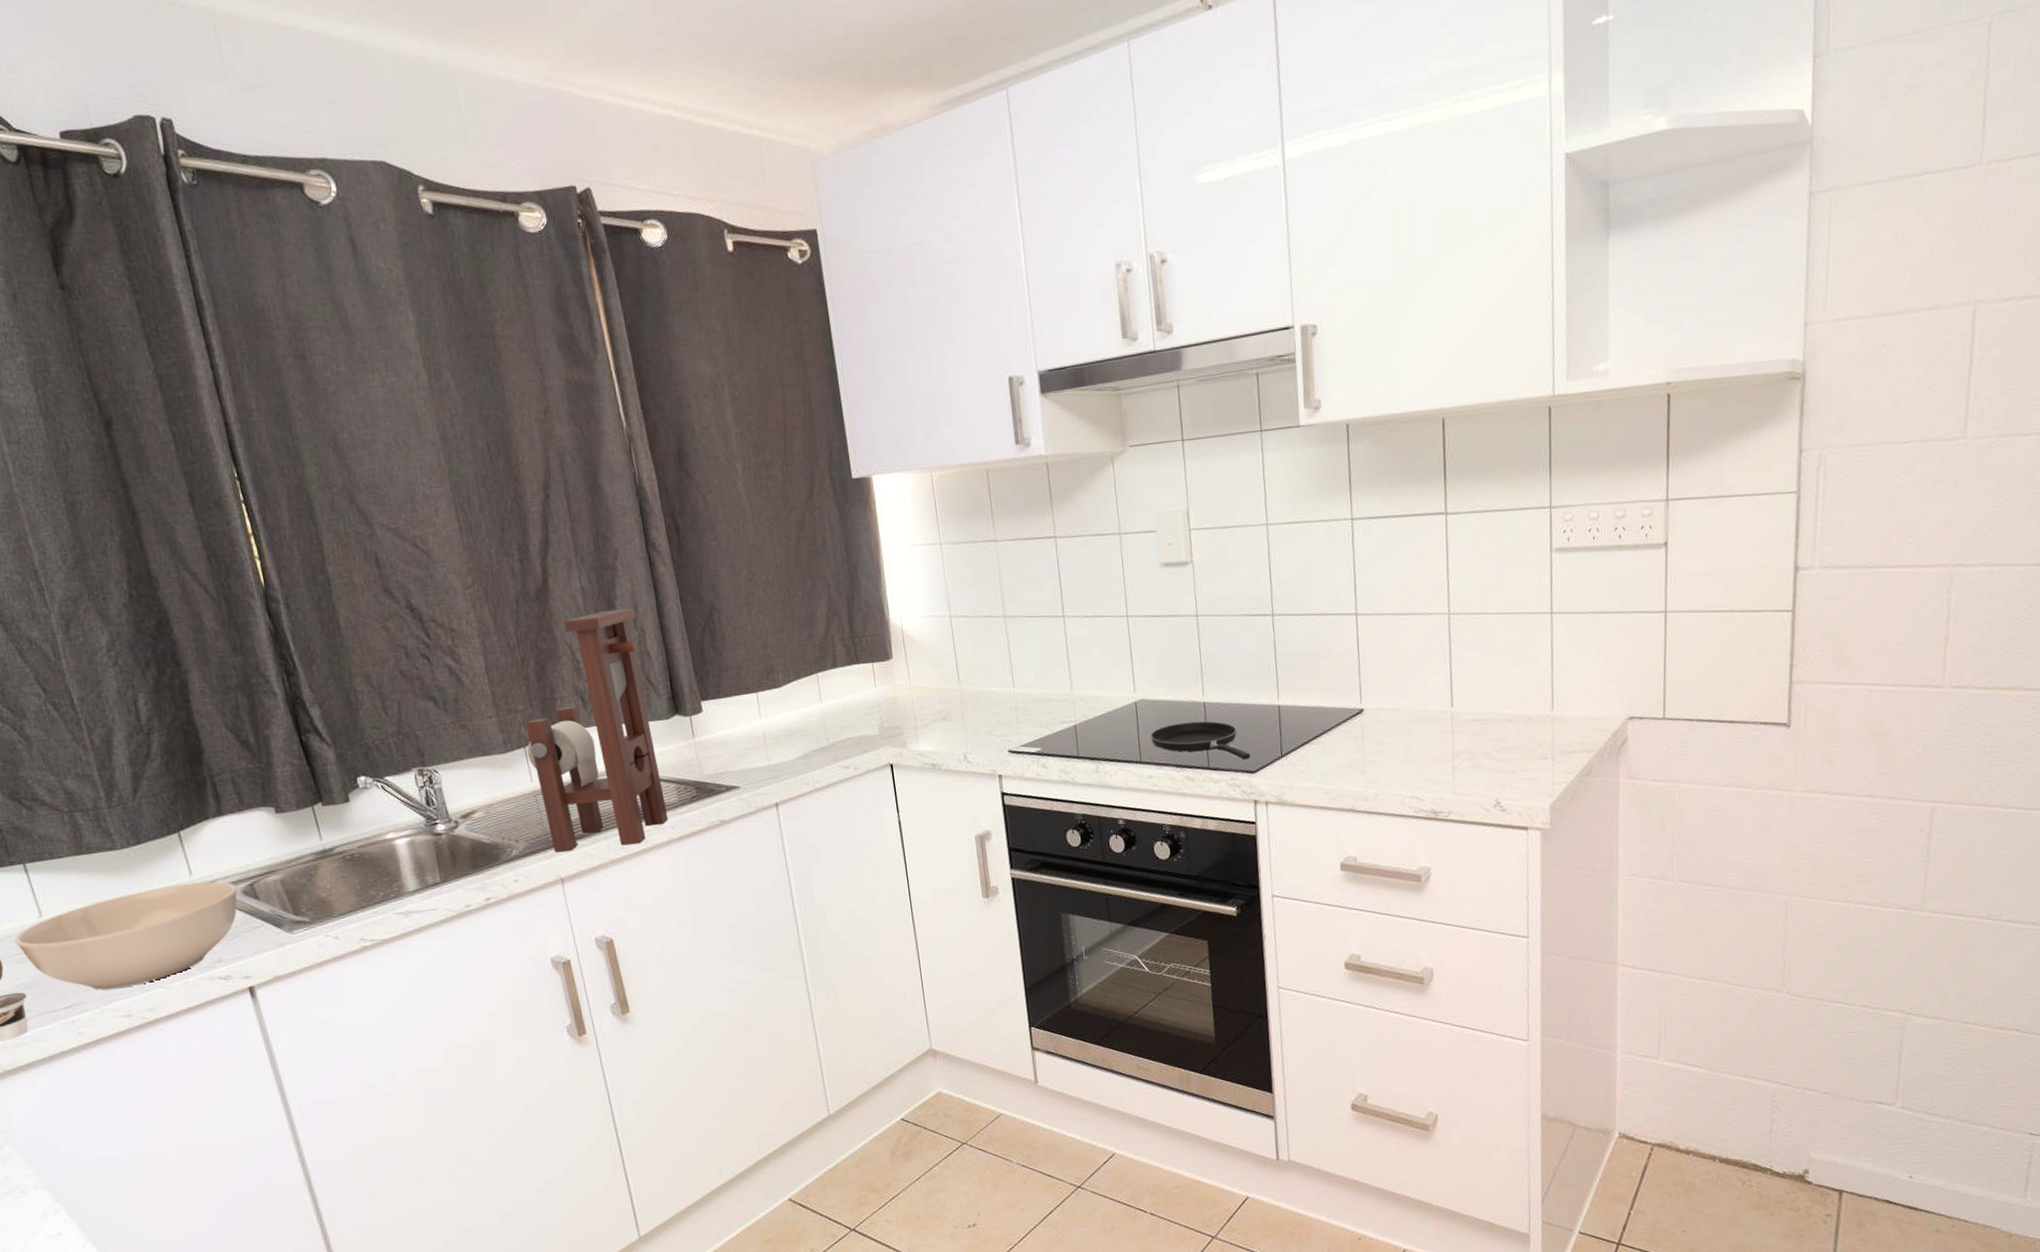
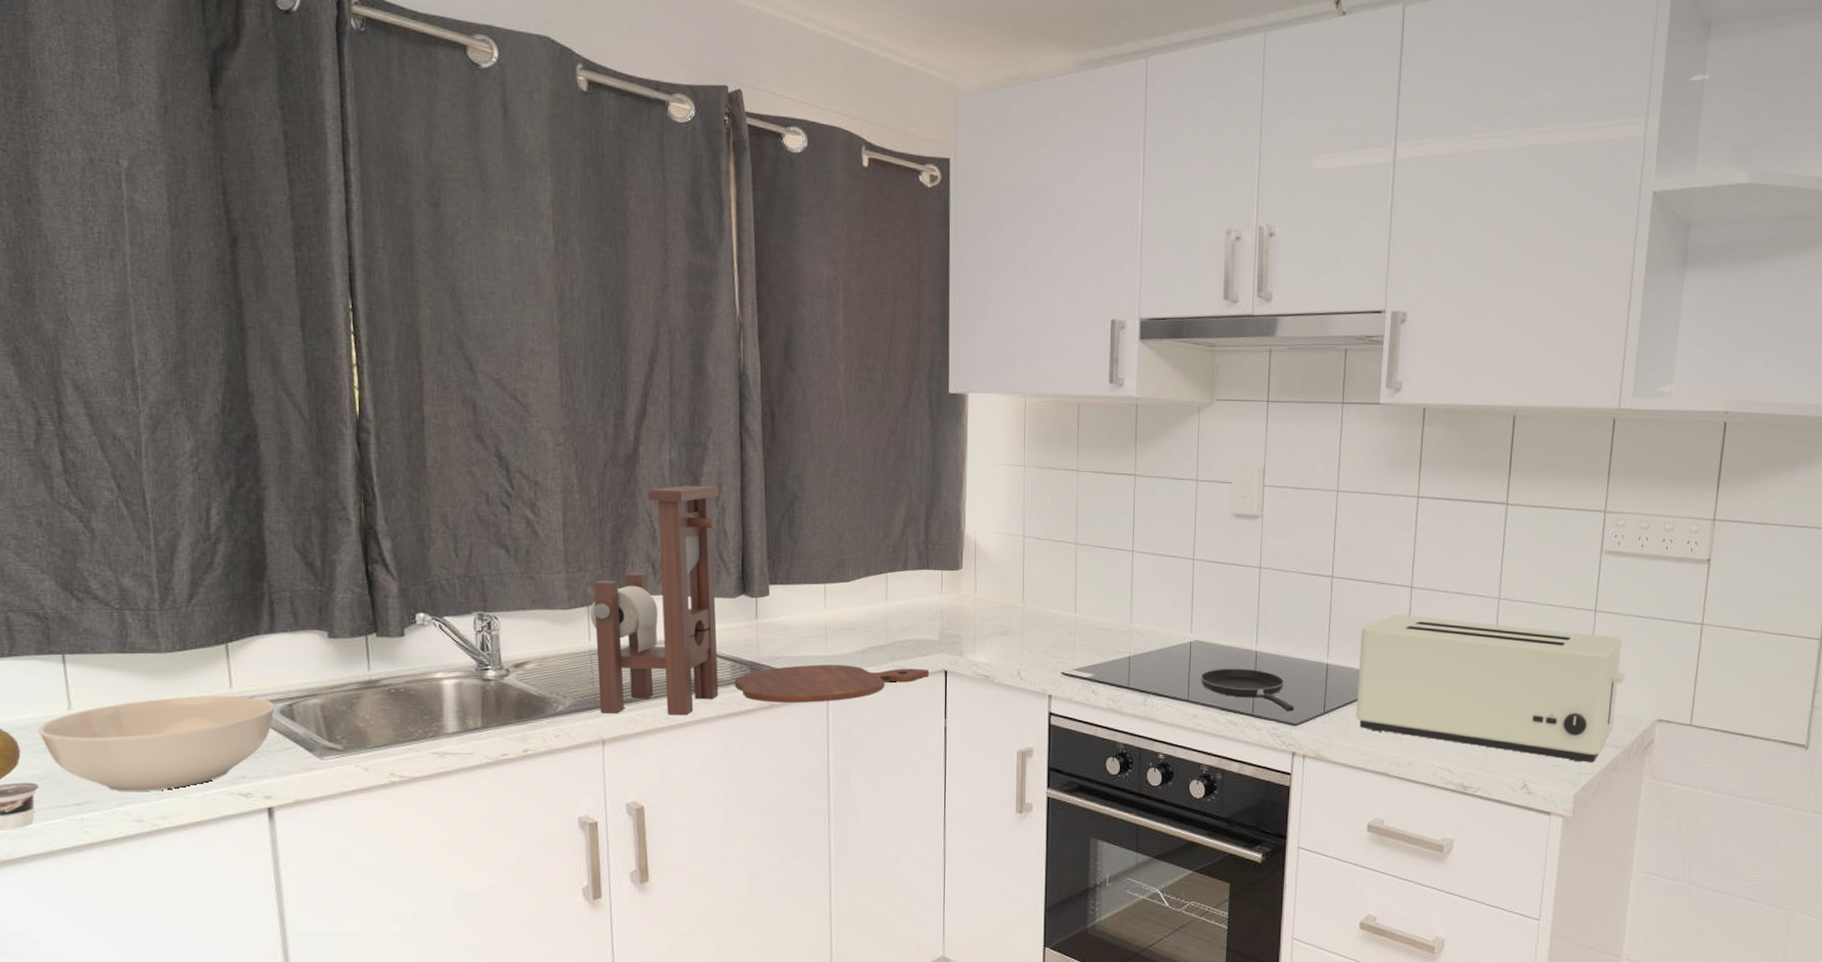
cutting board: none [681,765,876,821] -> present [734,664,930,703]
toaster: none [1309,637,1590,772] -> present [1356,615,1625,762]

